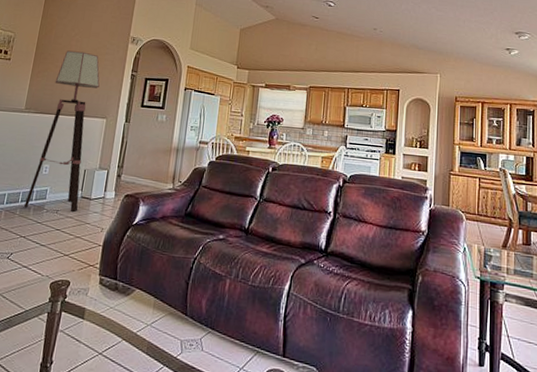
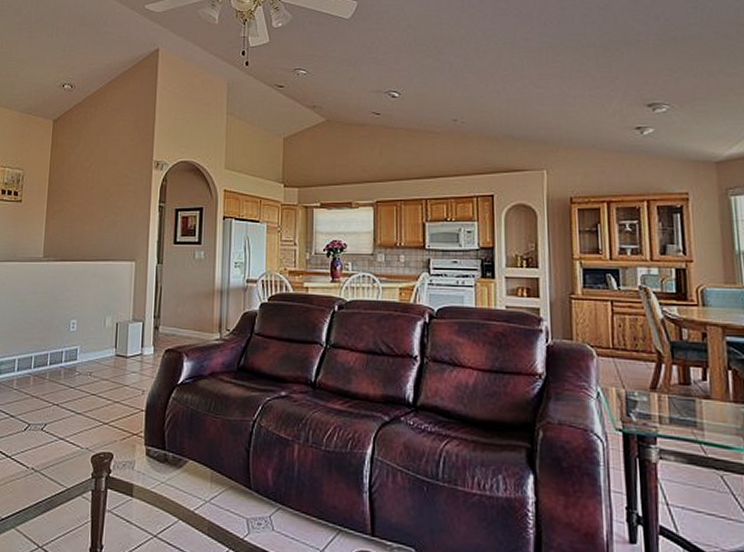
floor lamp: present [24,50,100,212] -> none [54,184,124,373]

